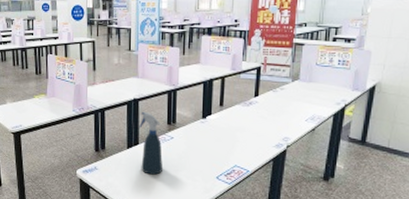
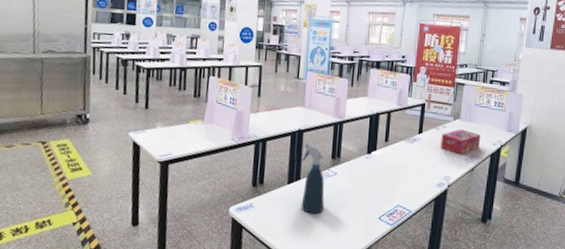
tissue box: none [278,90,323,116] -> present [441,129,481,155]

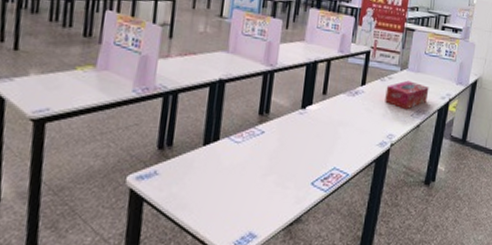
spray bottle: present [301,143,326,214] -> none [218,96,252,181]

